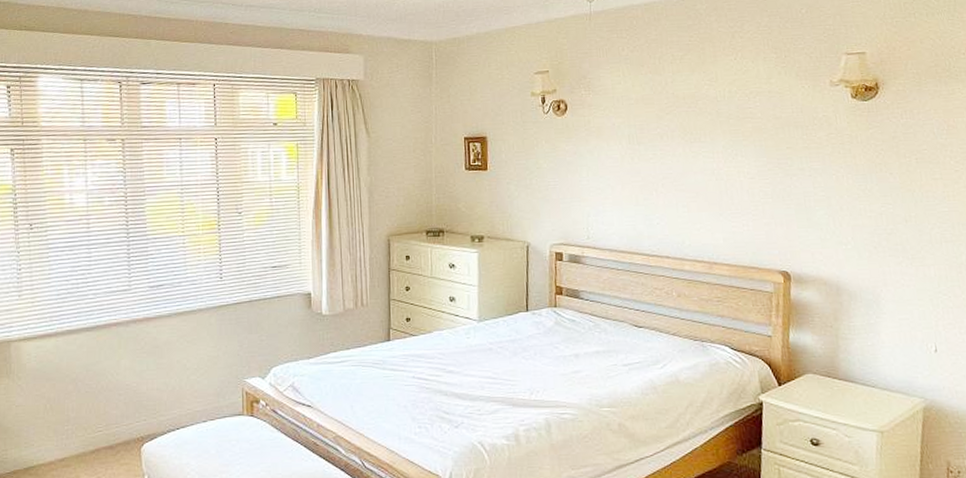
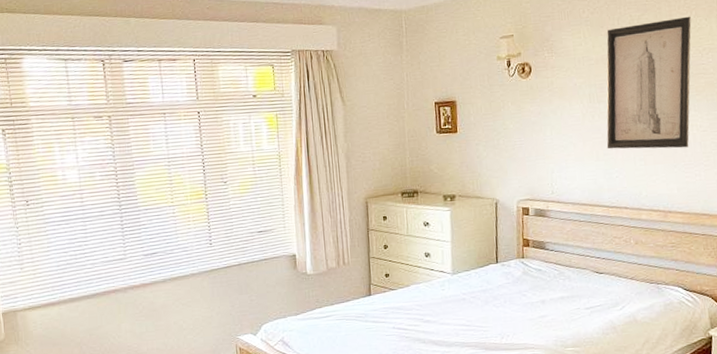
wall art: none [647,58,737,196] -> present [606,16,691,149]

